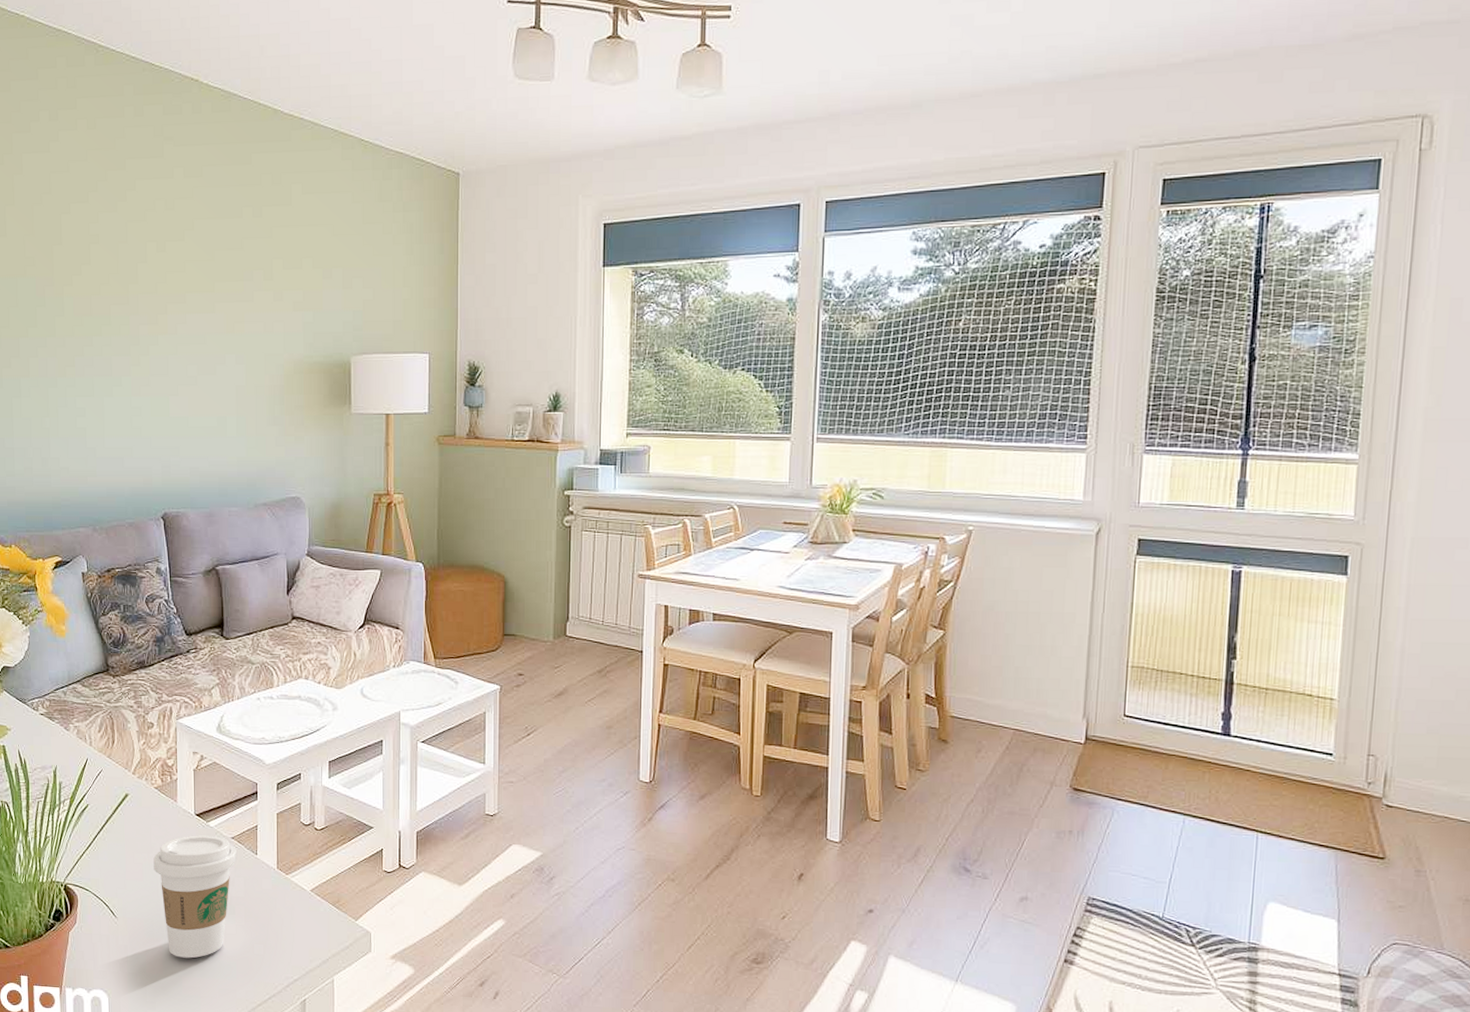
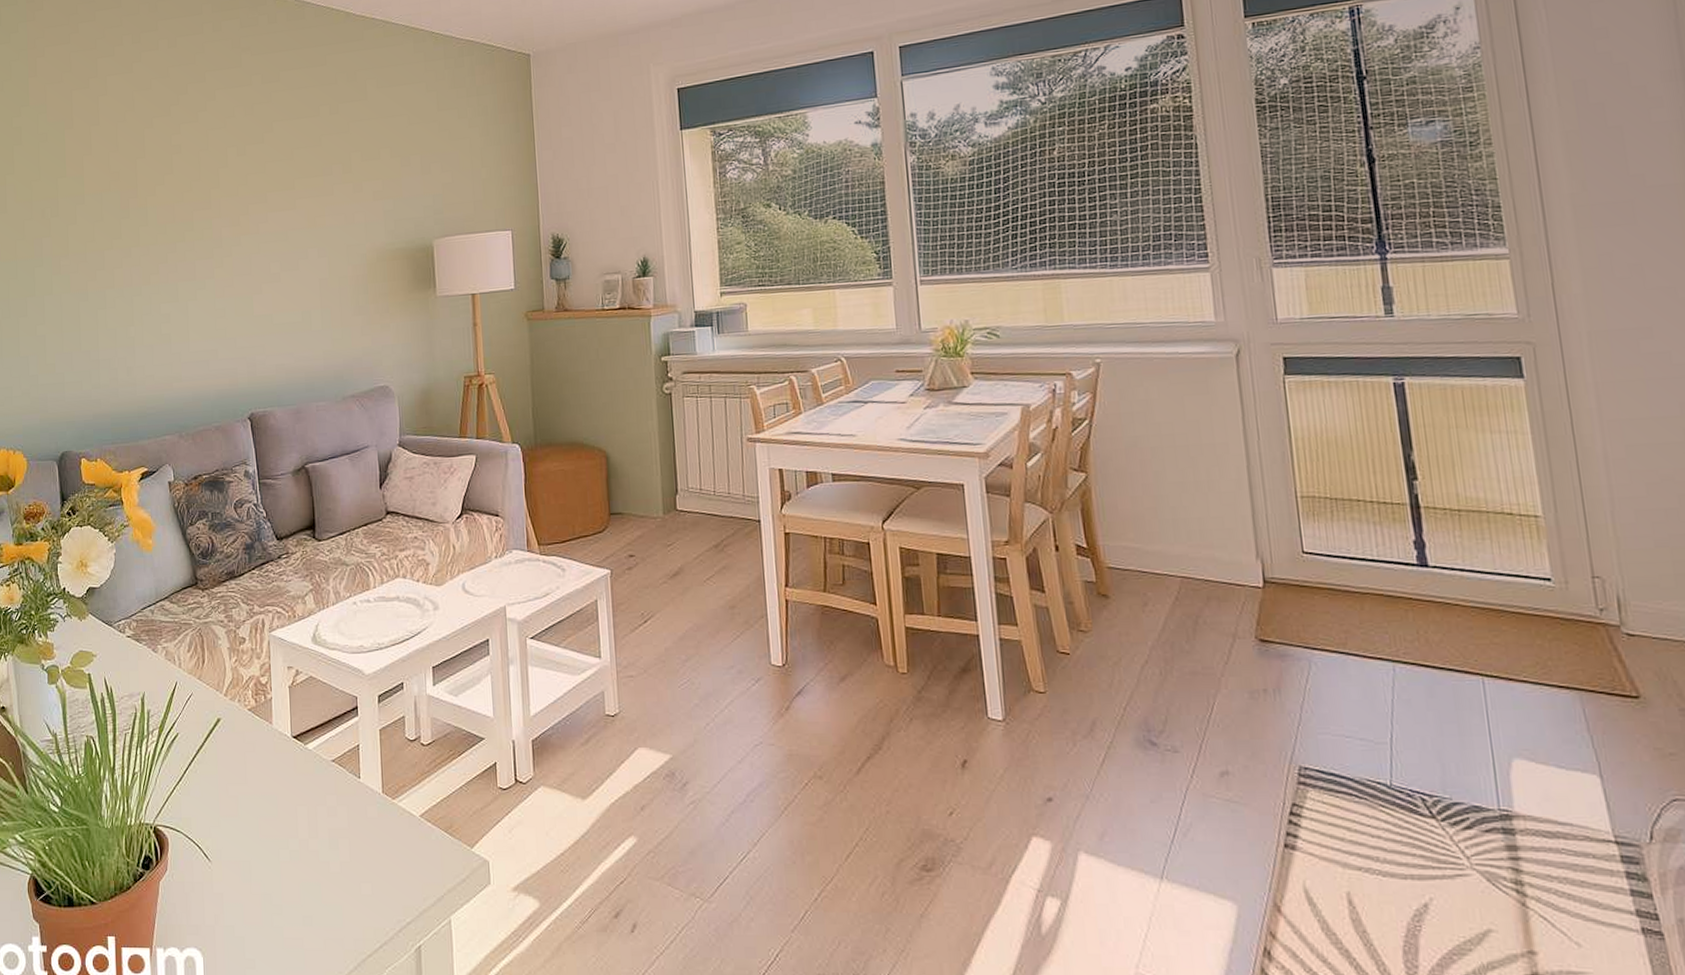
coffee cup: present [153,835,237,959] -> none [249,760,338,904]

